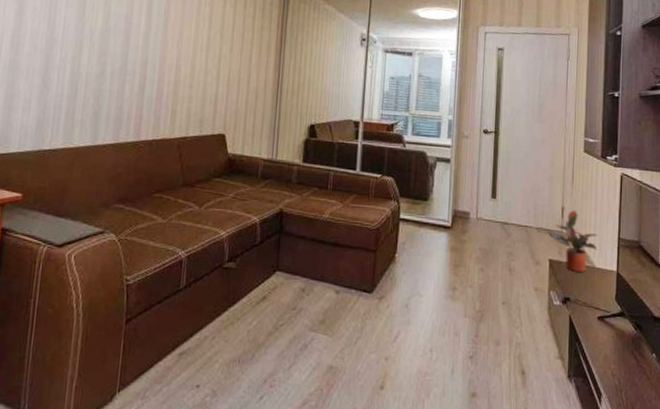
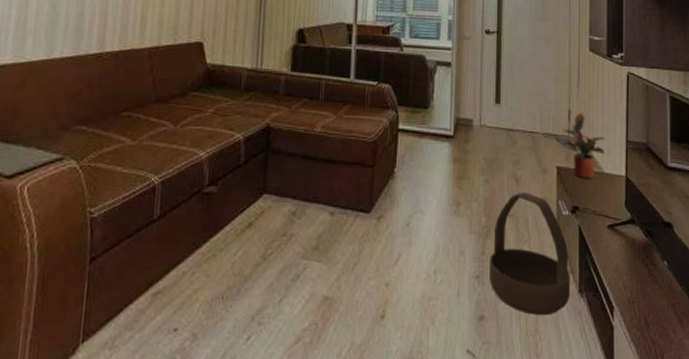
basket: none [482,282,560,397] -> present [489,192,570,316]

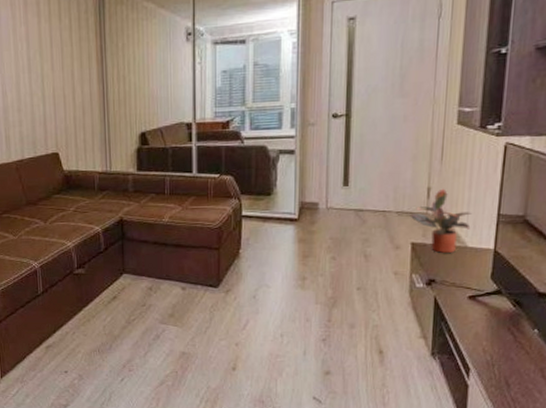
basket: present [489,192,570,316] -> none [336,267,422,373]

